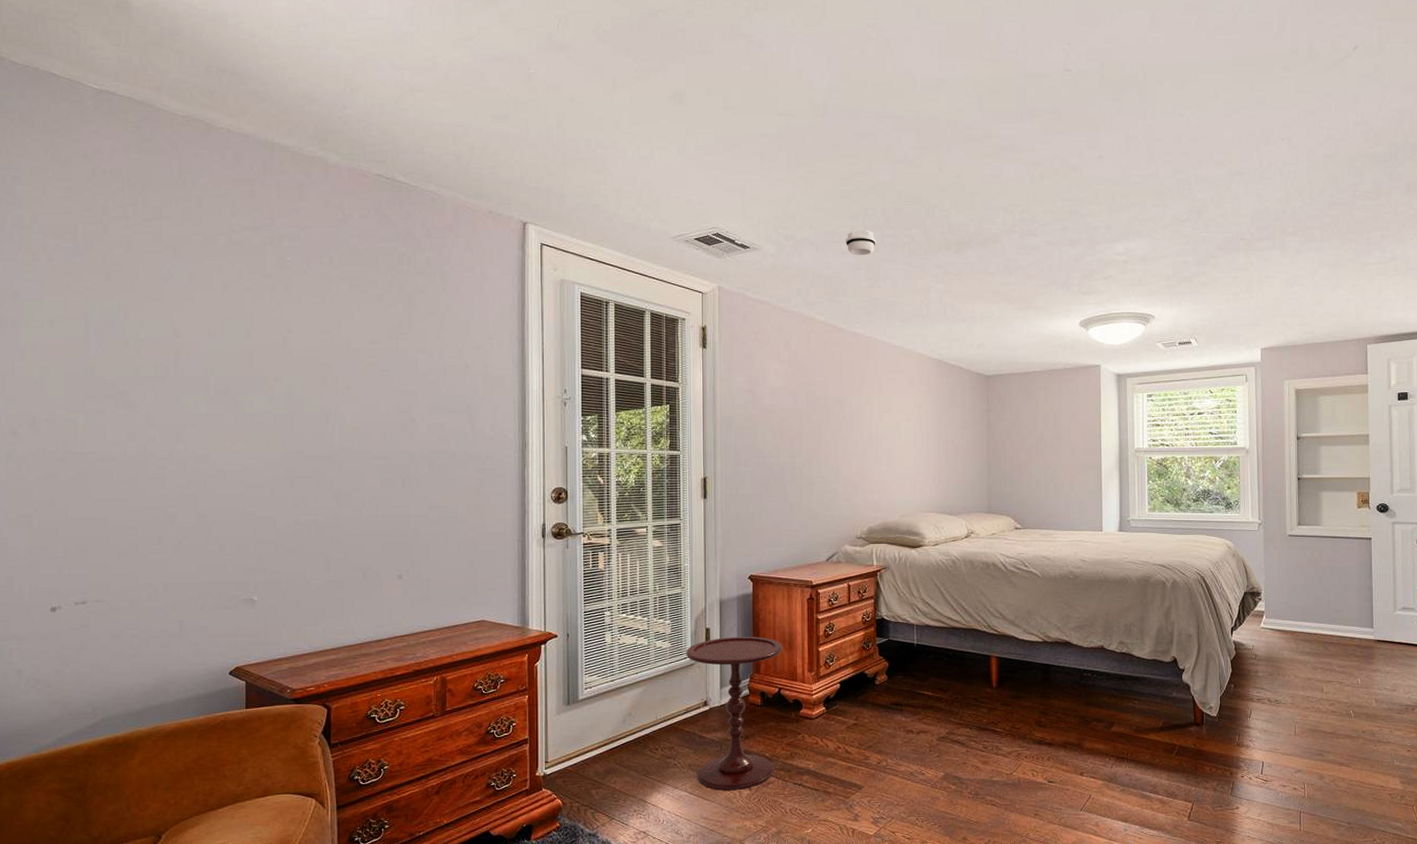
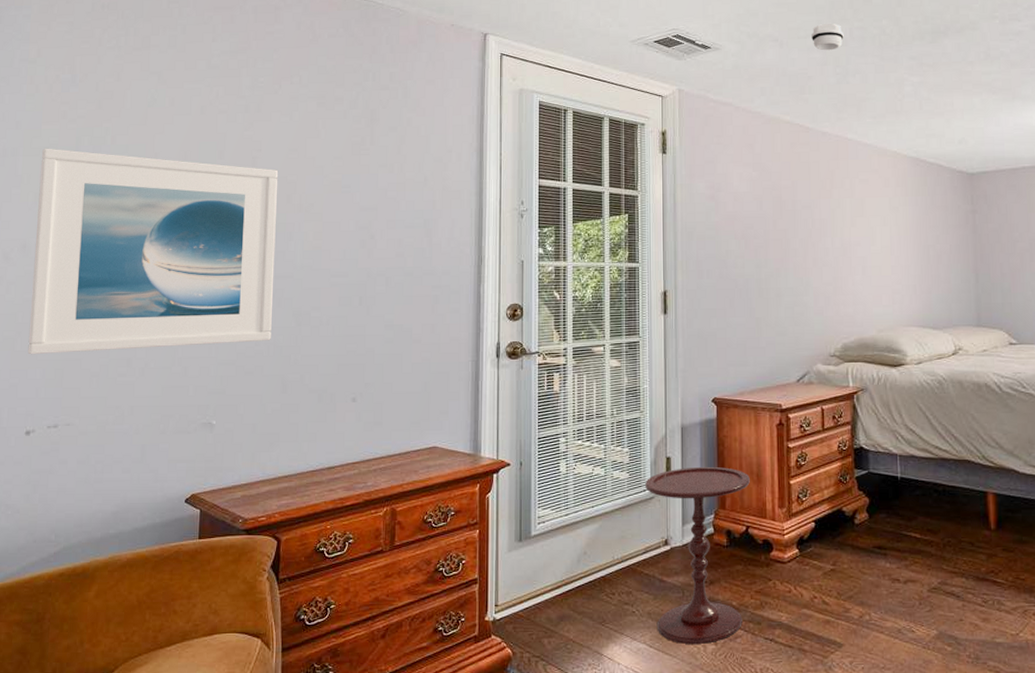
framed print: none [45,320,312,532] -> present [28,148,279,355]

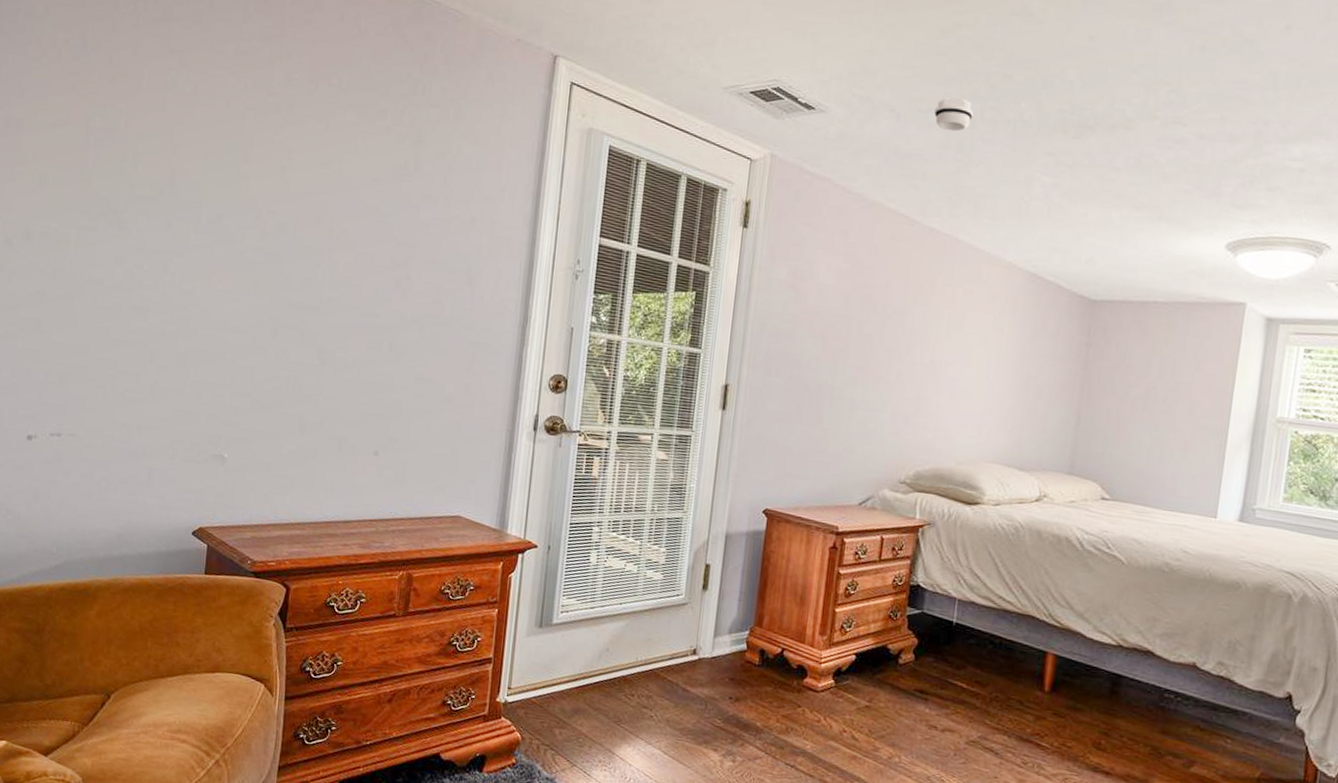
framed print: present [28,148,279,355] -> none [30,123,310,377]
side table: present [645,466,750,644] -> none [674,577,793,760]

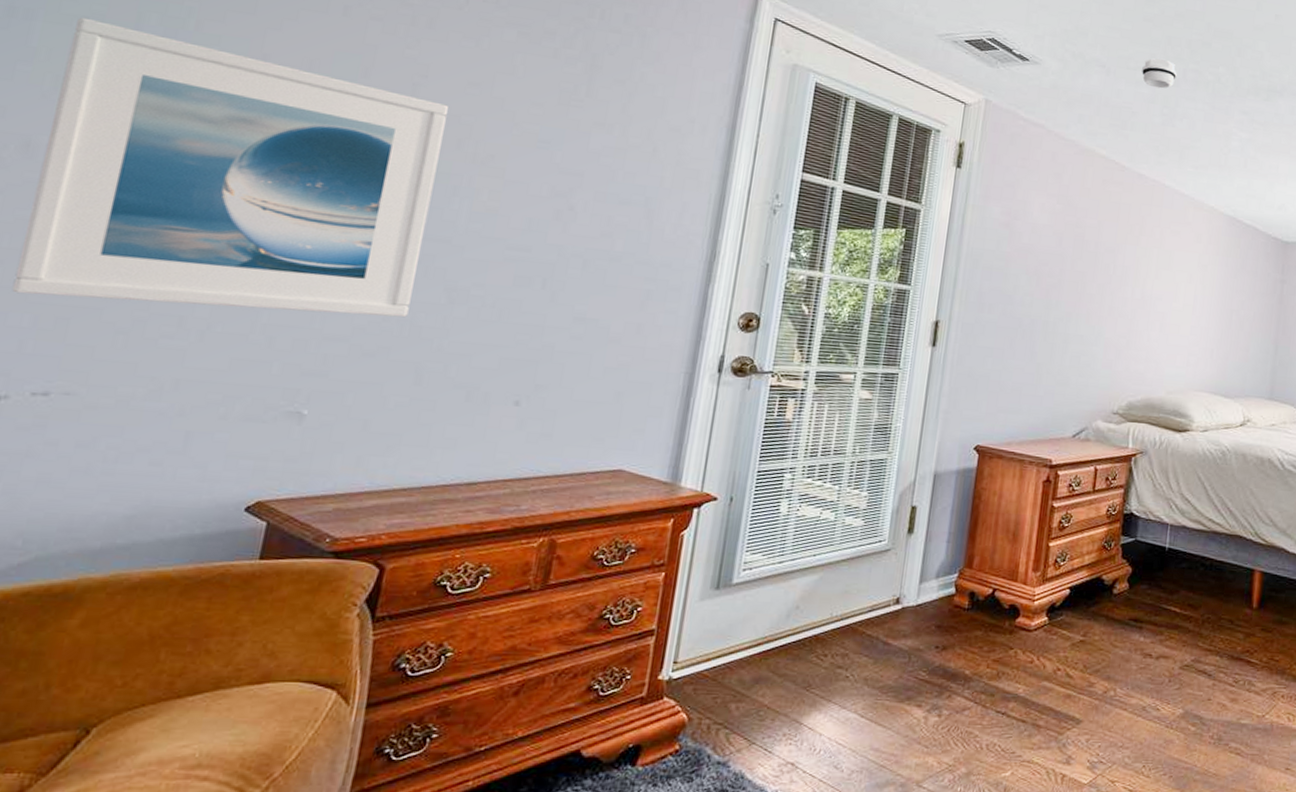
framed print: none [30,123,310,377] -> present [11,17,450,318]

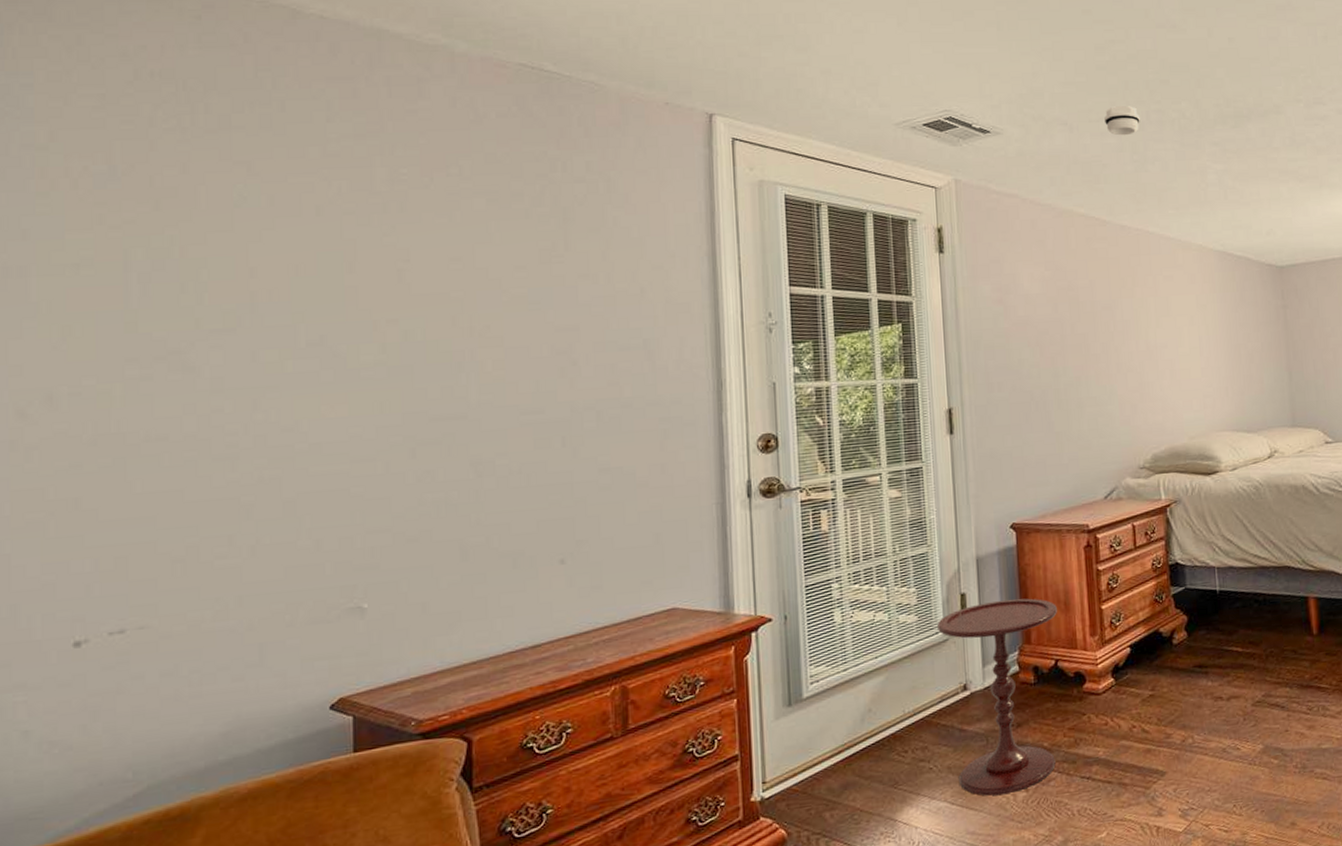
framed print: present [11,17,450,318] -> none [67,264,441,542]
side table: none [872,519,1005,715] -> present [937,598,1057,796]

